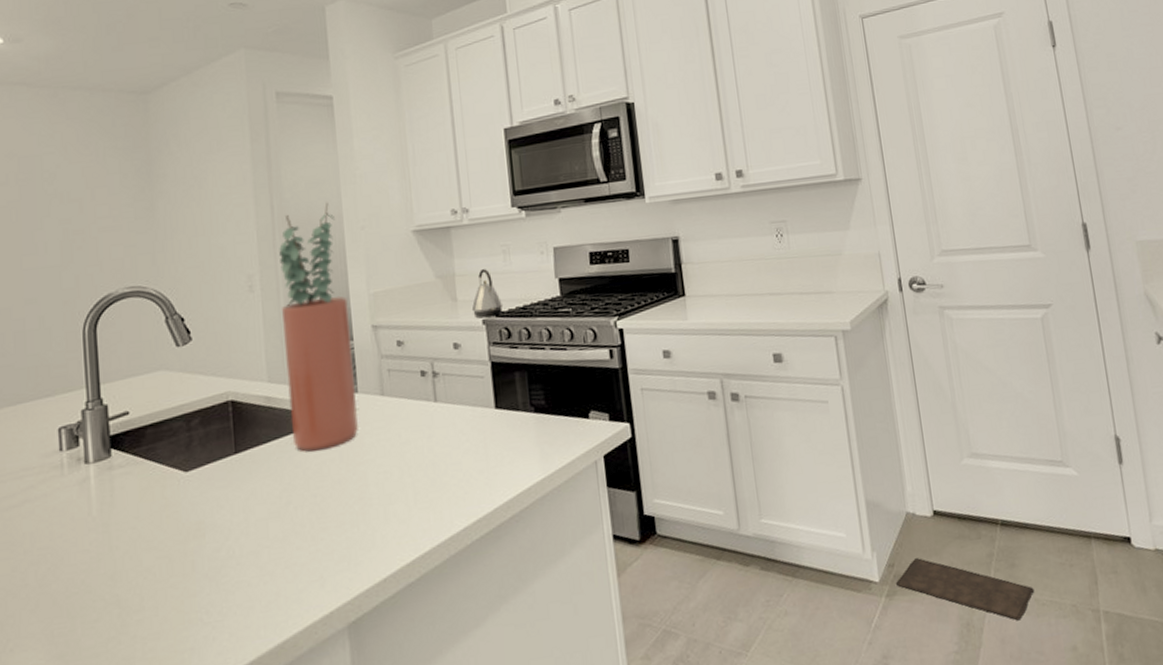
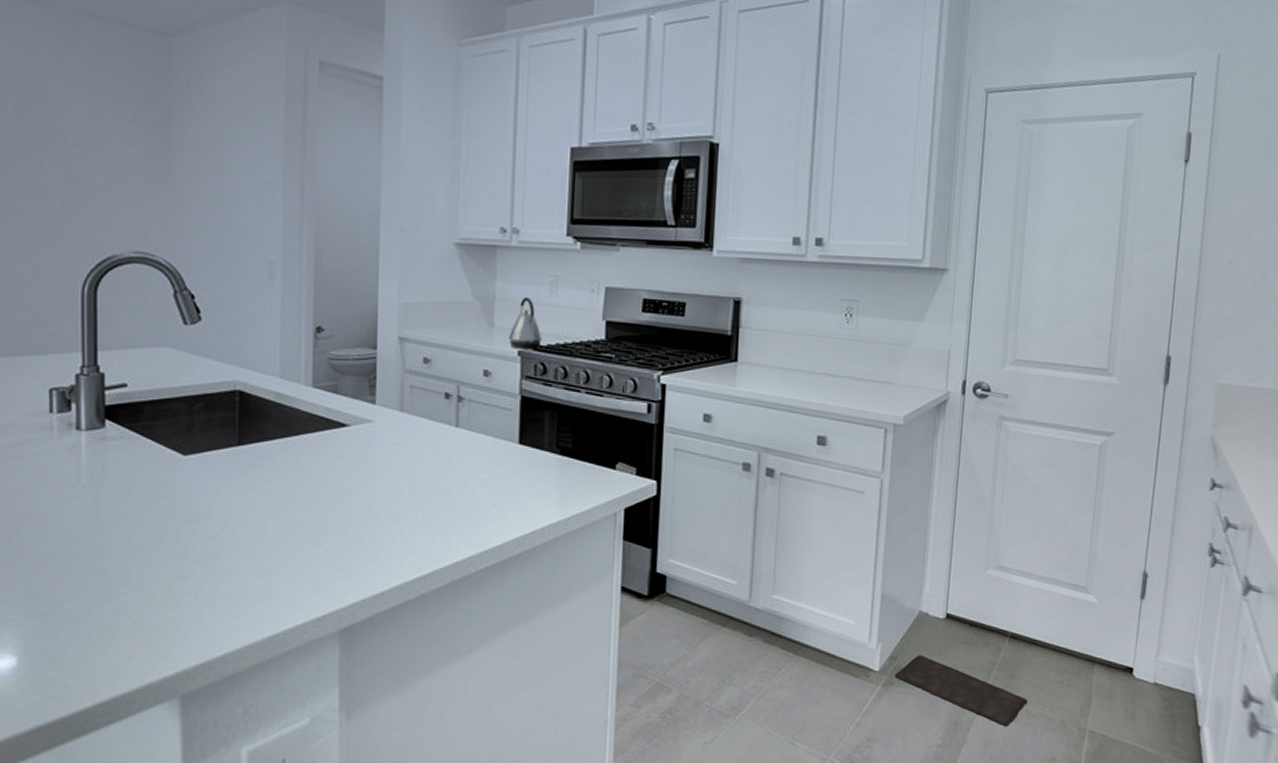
vase: present [279,202,358,452] -> none [300,196,375,456]

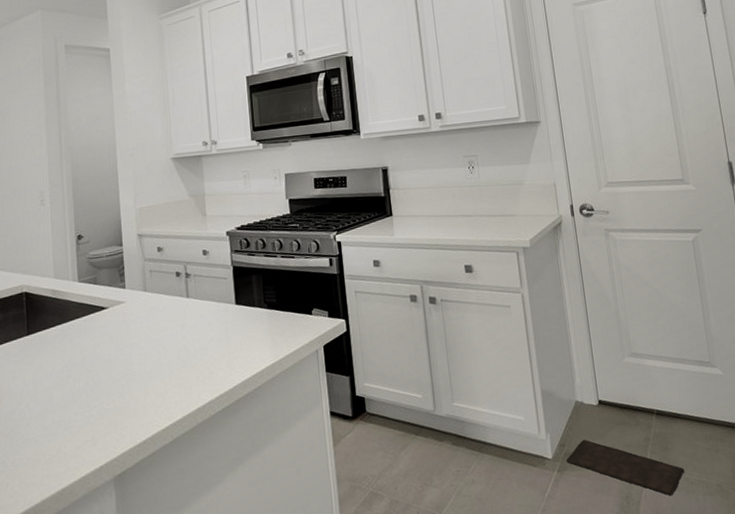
kettle: present [509,298,543,350] -> none [219,190,244,231]

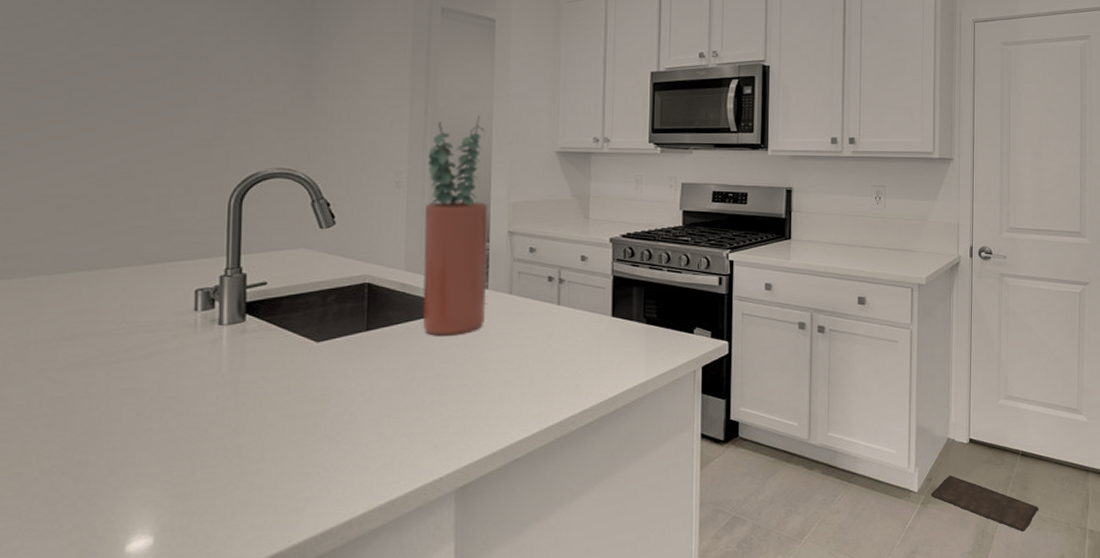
vase: none [65,134,125,336] -> present [422,115,488,336]

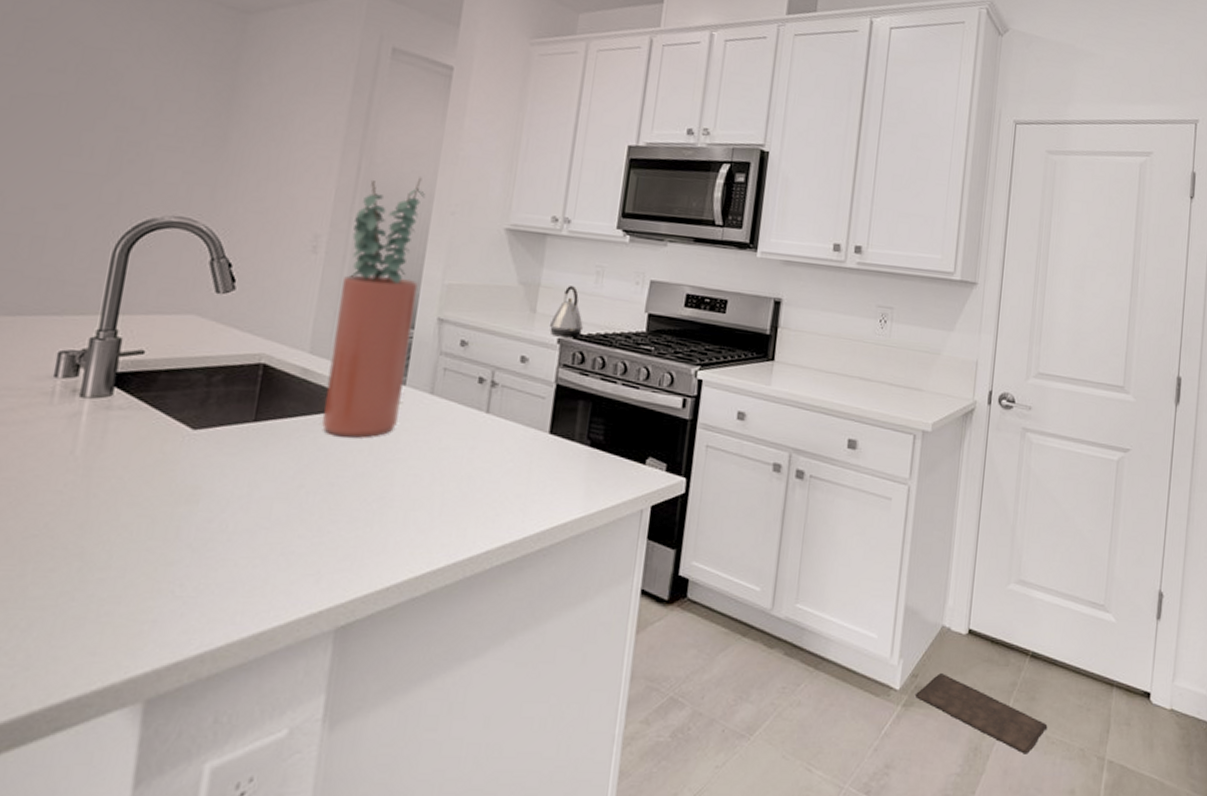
kettle: none [602,194,631,237] -> present [550,286,584,338]

